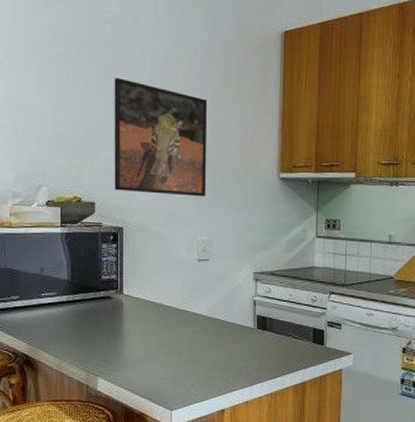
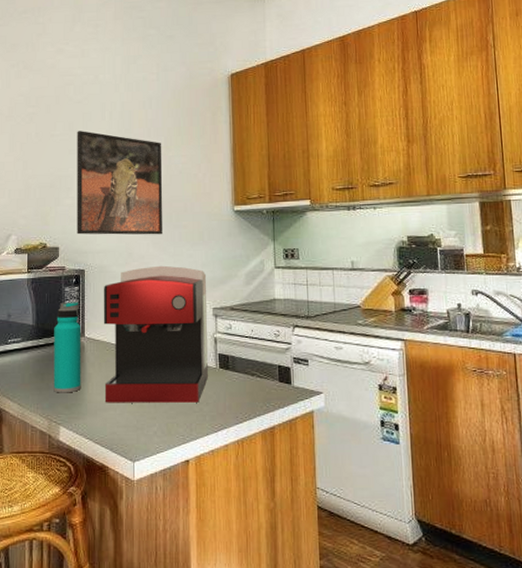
water bottle: none [90,259,120,347] -> present [54,302,81,393]
coffee maker: none [143,228,248,359] -> present [104,265,208,403]

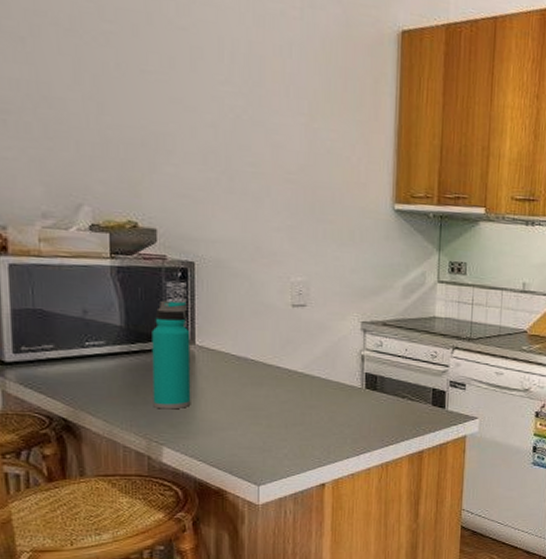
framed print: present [77,131,163,235] -> none [181,71,305,229]
coffee maker: present [104,265,208,403] -> none [222,266,355,424]

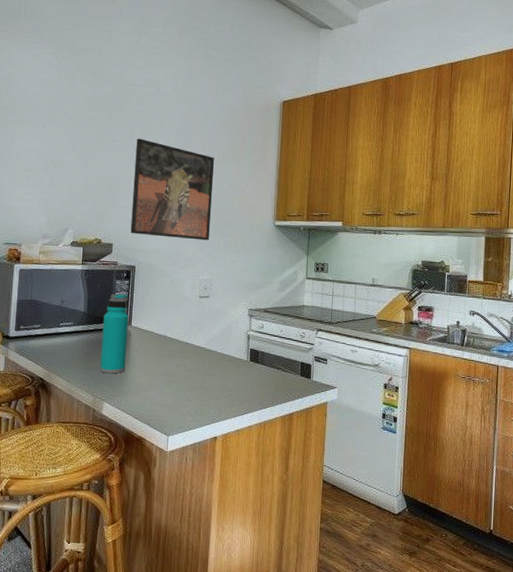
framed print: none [181,71,305,229] -> present [130,138,215,241]

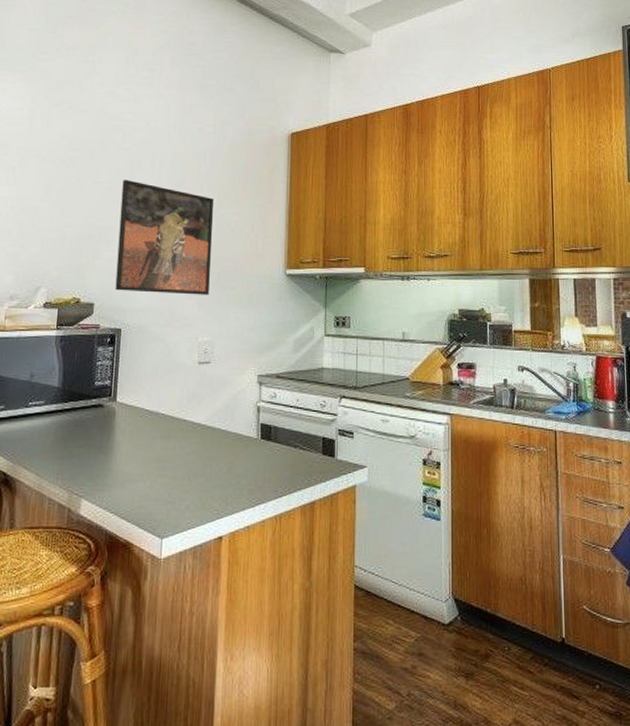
water bottle: present [100,293,129,374] -> none [77,363,113,463]

